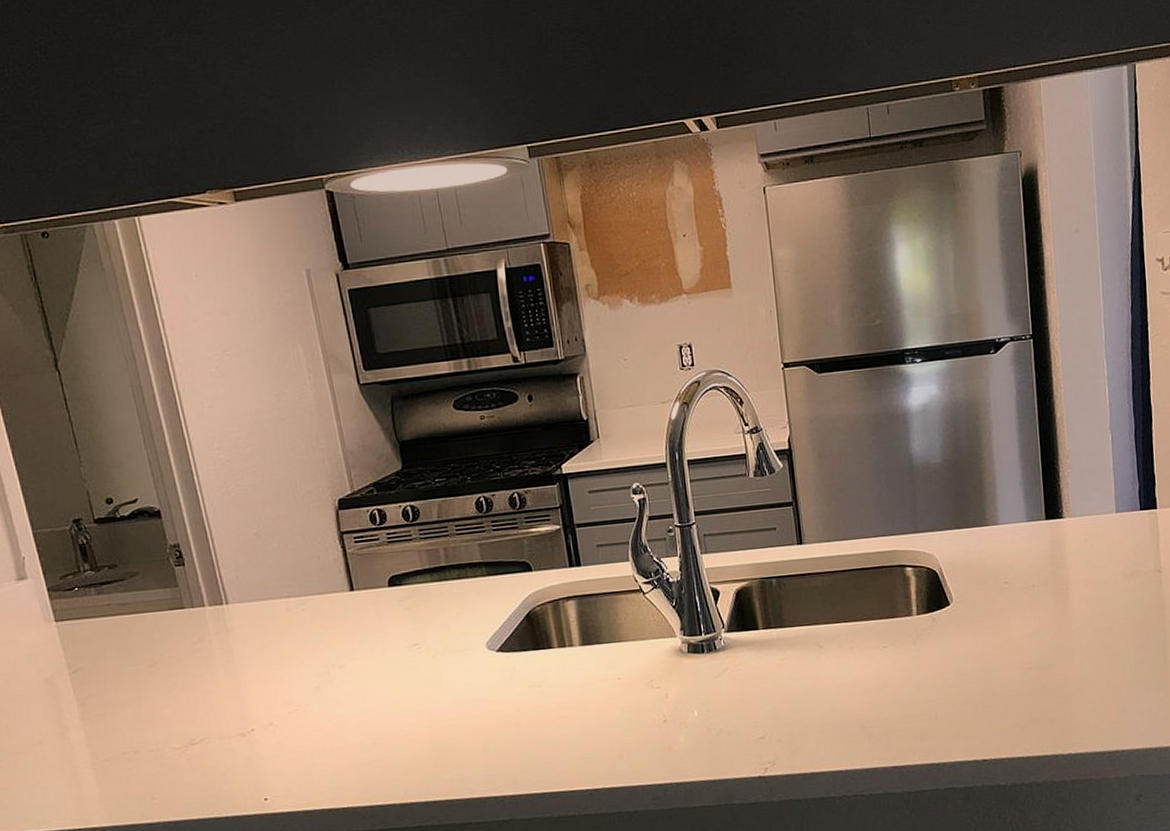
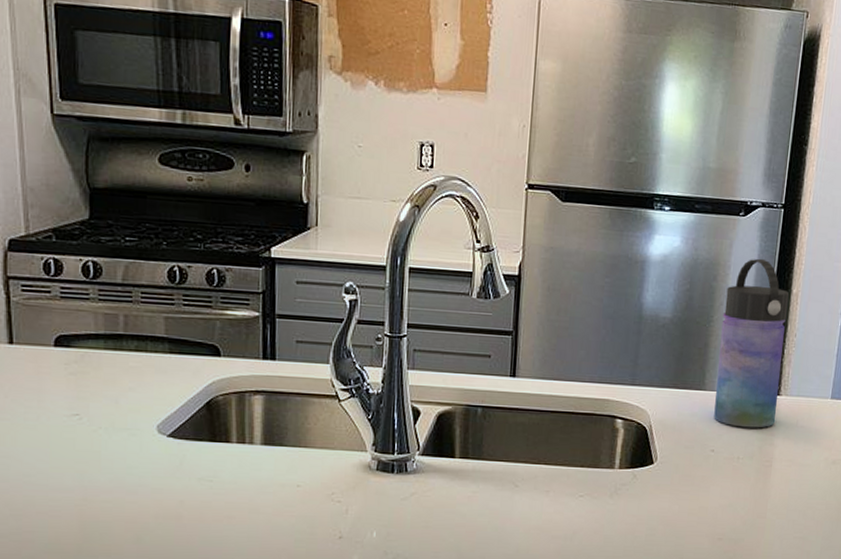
water bottle: none [991,390,1064,556] -> present [714,258,789,428]

